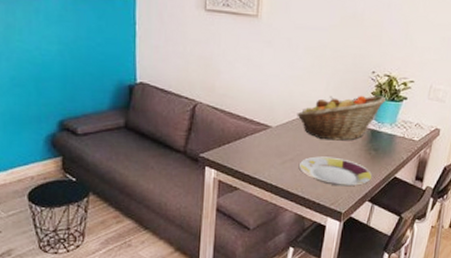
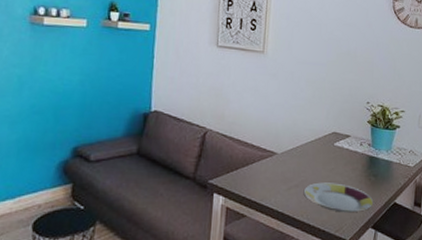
fruit basket: present [297,95,387,141] -> none [300,123,382,167]

